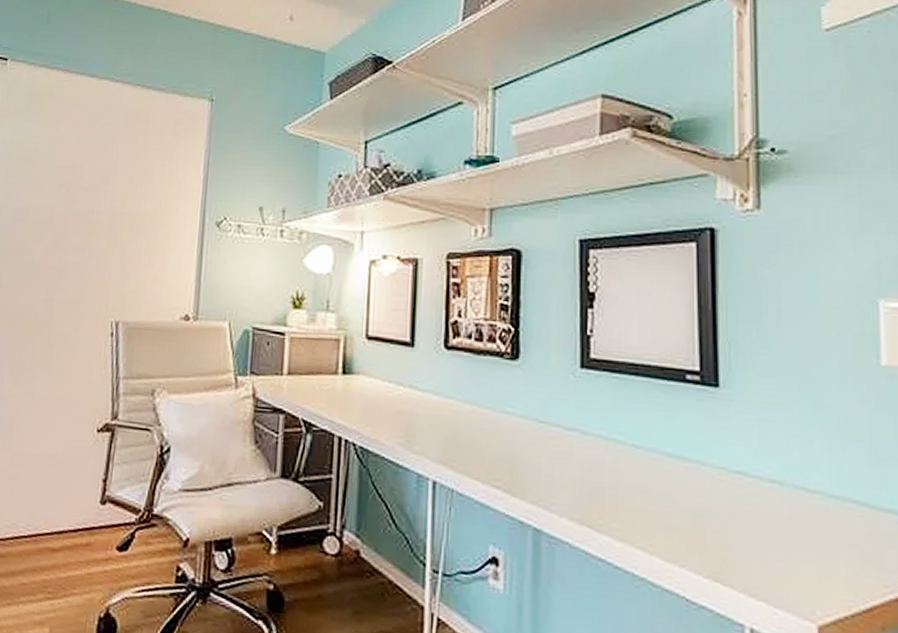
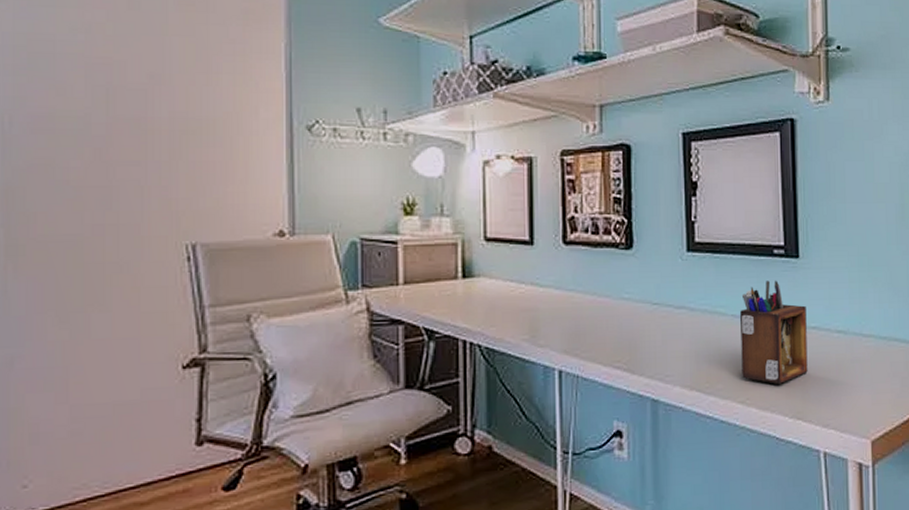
desk organizer: none [643,410,729,534] -> present [740,280,808,384]

